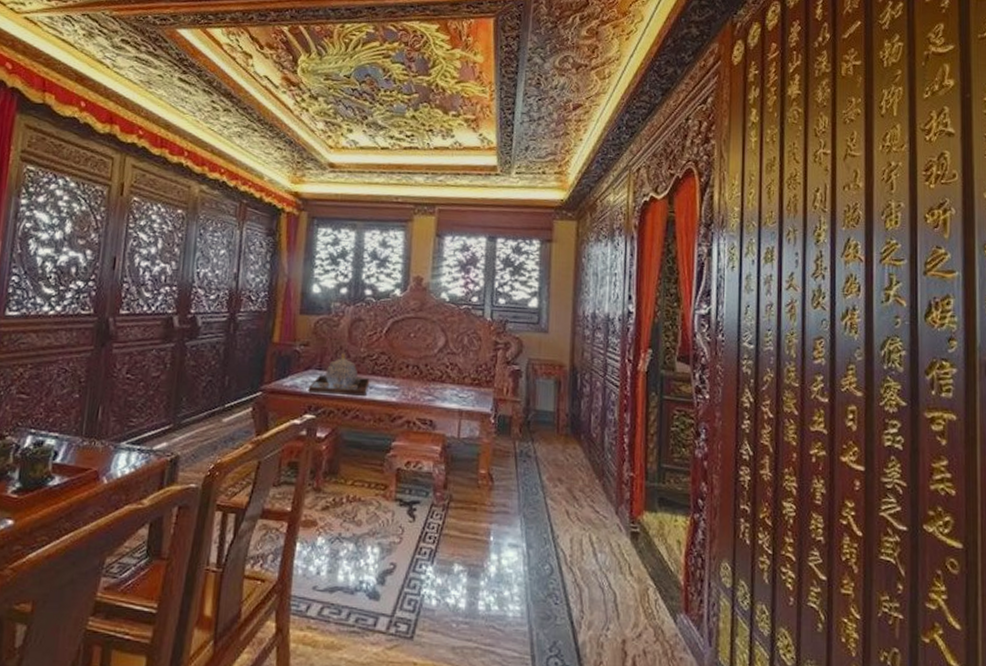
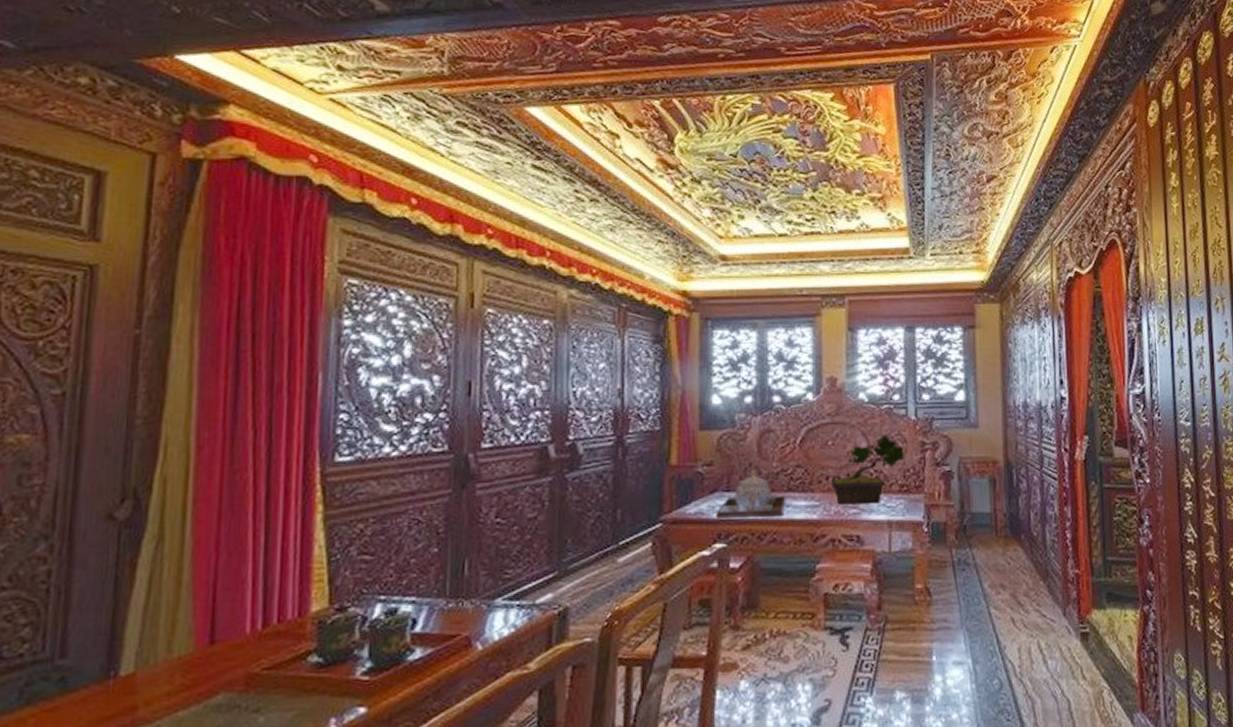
bonsai tree: none [411,331,478,393] -> present [831,434,904,505]

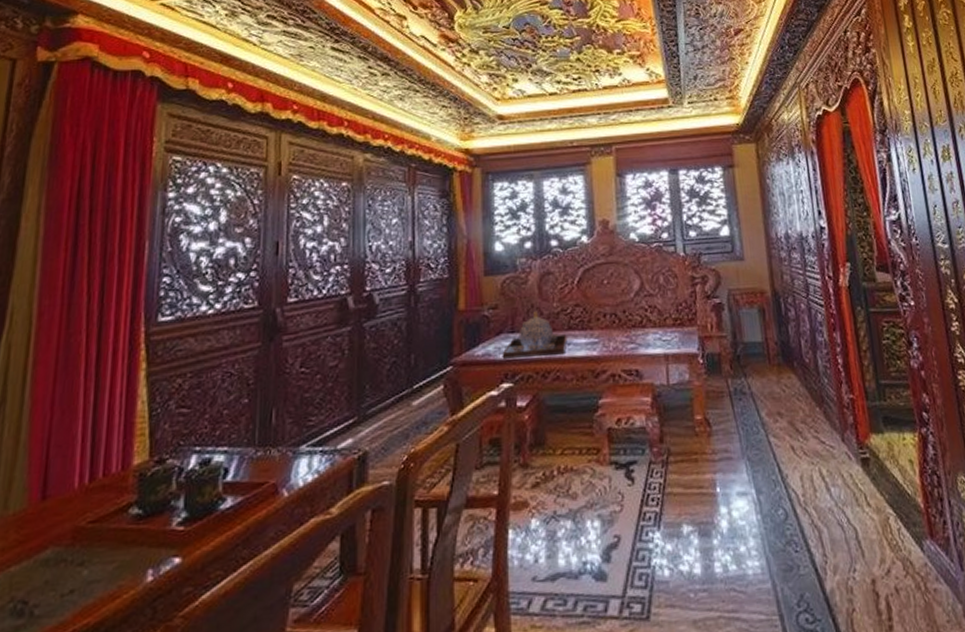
bonsai tree: present [831,434,904,505] -> none [608,270,676,341]

